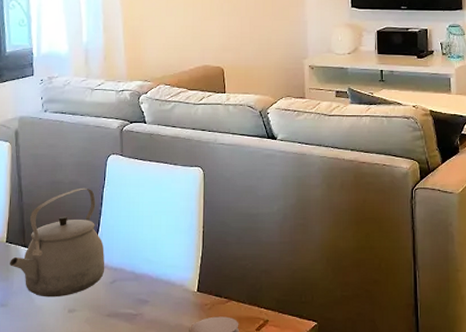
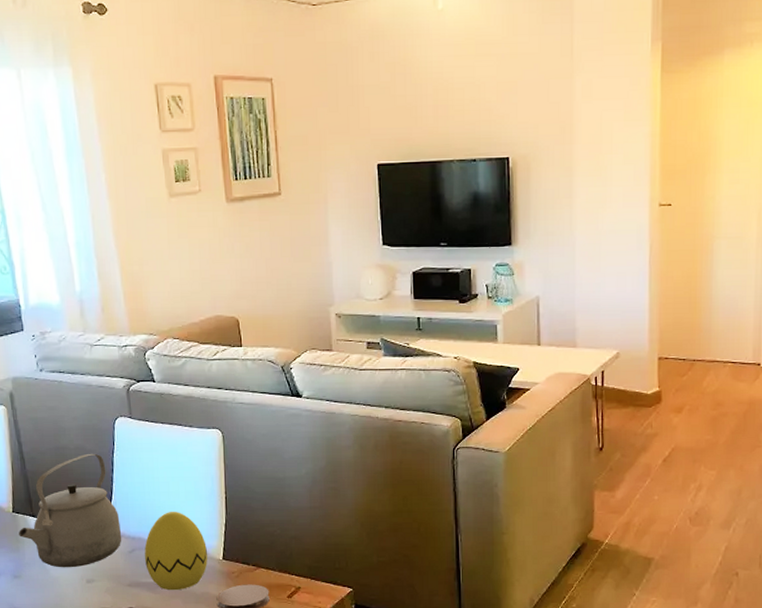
decorative egg: none [125,244,184,322] -> present [144,512,208,591]

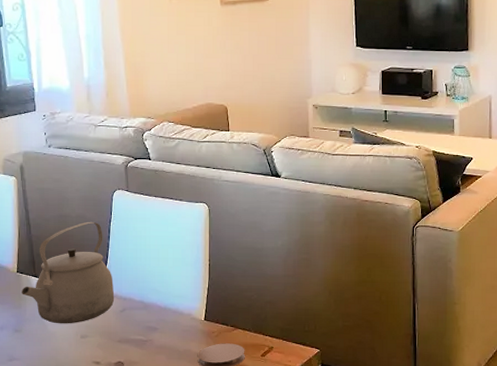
decorative egg: present [144,512,208,591] -> none [134,276,191,347]

